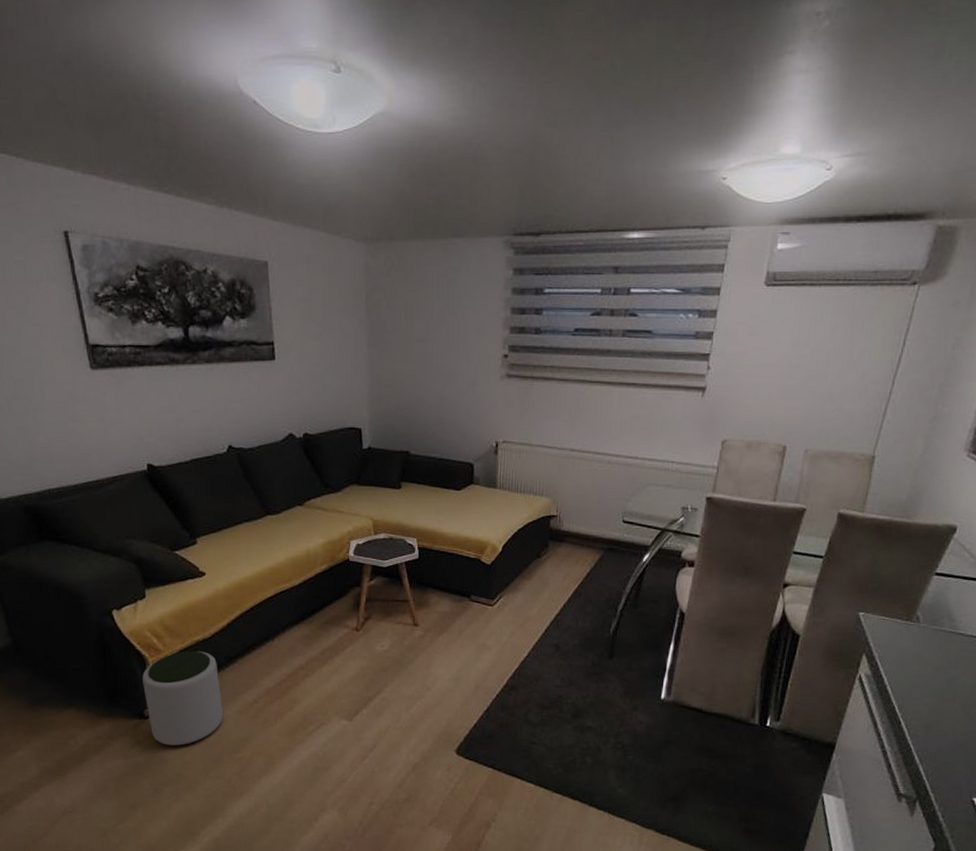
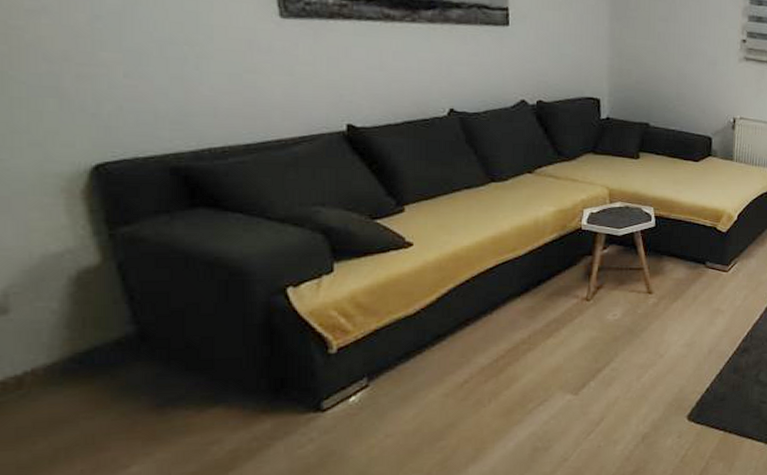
plant pot: present [142,651,223,746] -> none [322,330,425,440]

